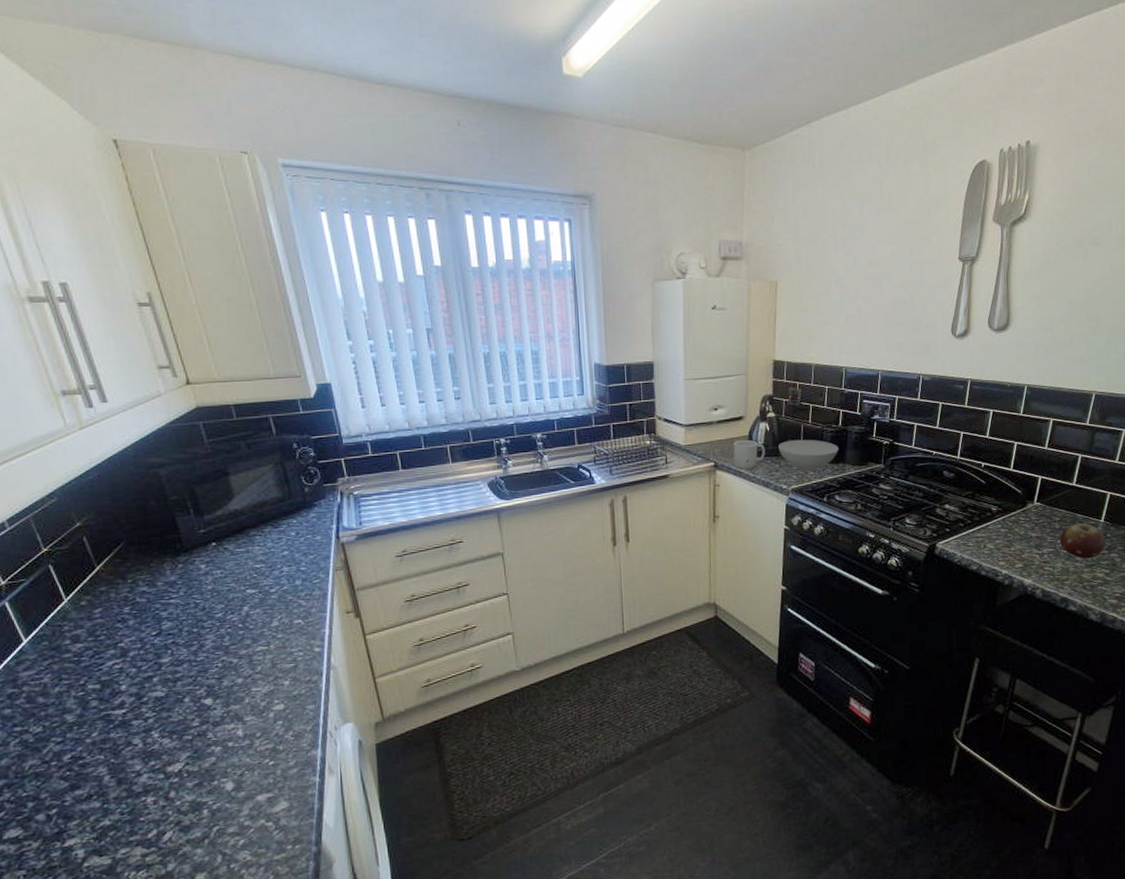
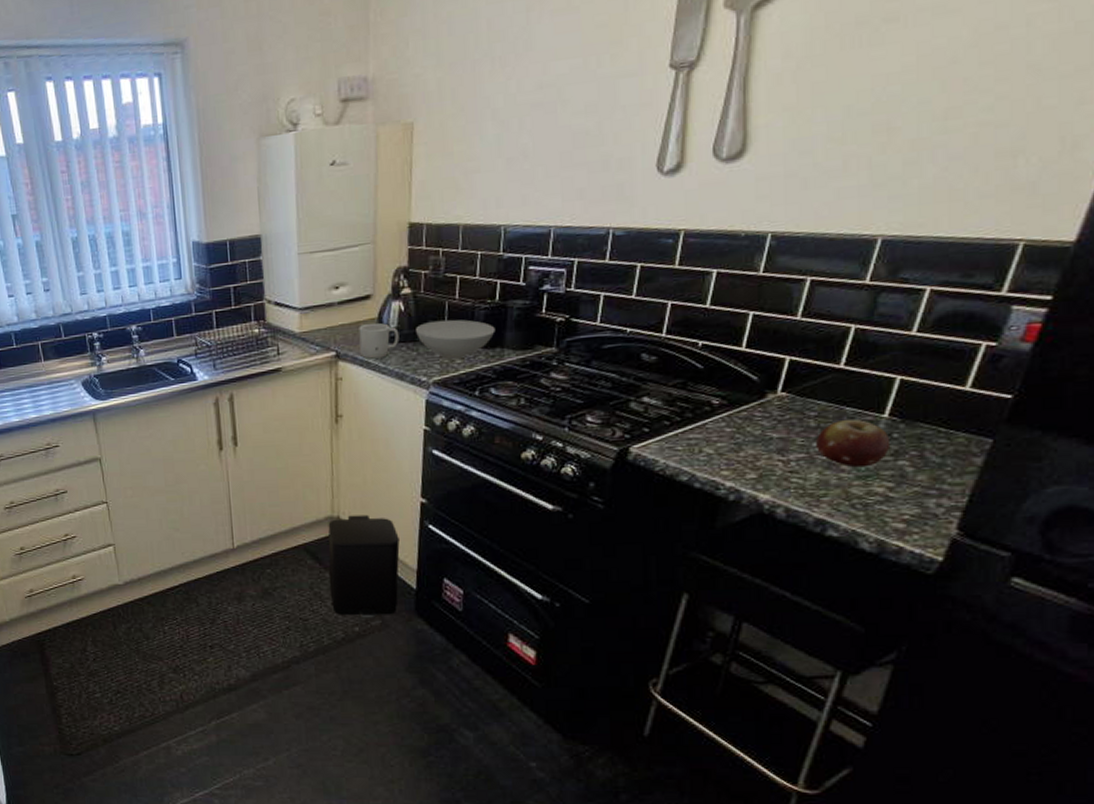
pedal bin: none [706,601,765,691] -> present [328,514,400,619]

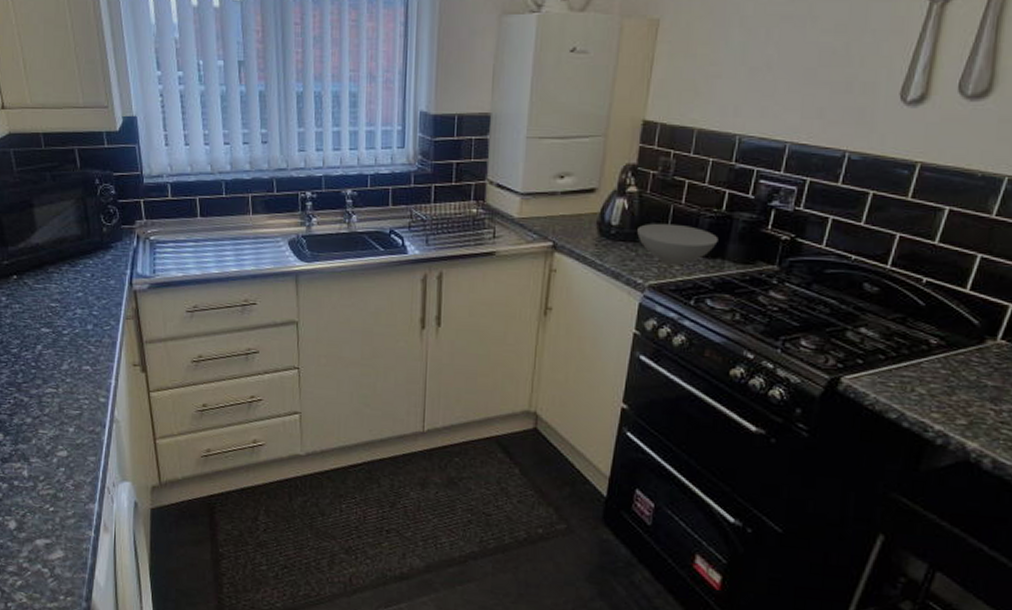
pedal bin: present [328,514,400,619] -> none [517,412,595,522]
mug: present [359,322,400,359] -> none [578,217,620,254]

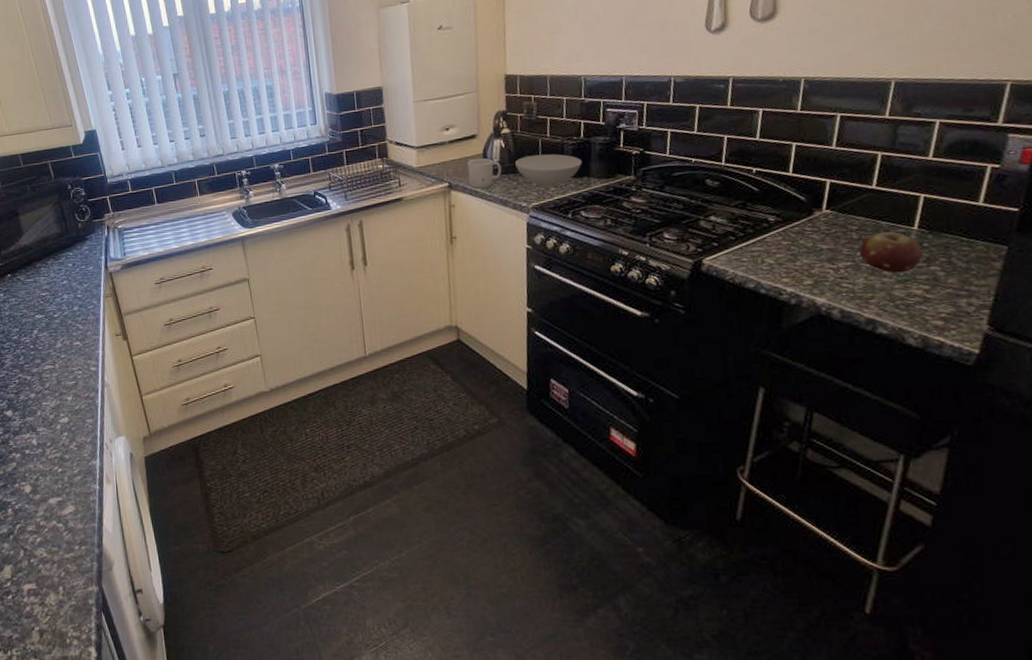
mug: none [578,217,620,254] -> present [467,158,502,189]

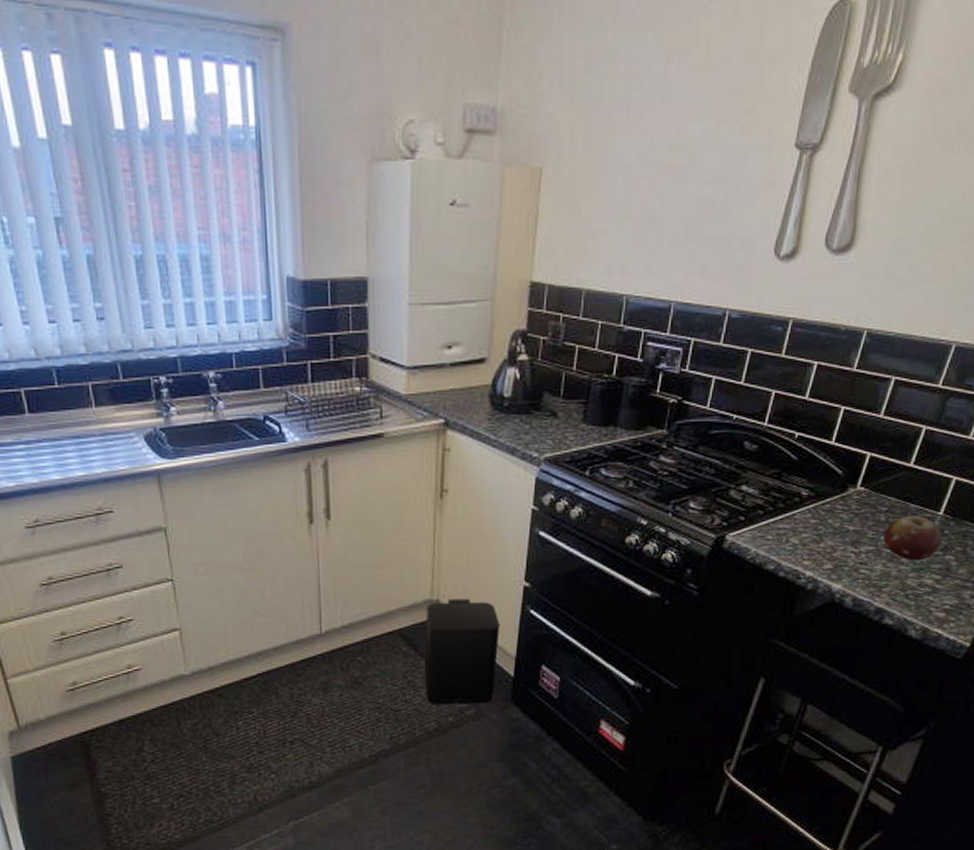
pedal bin: none [447,323,512,417] -> present [424,598,500,708]
mug: present [467,158,502,189] -> none [471,390,513,429]
bowl: present [515,154,582,188] -> none [530,392,610,436]

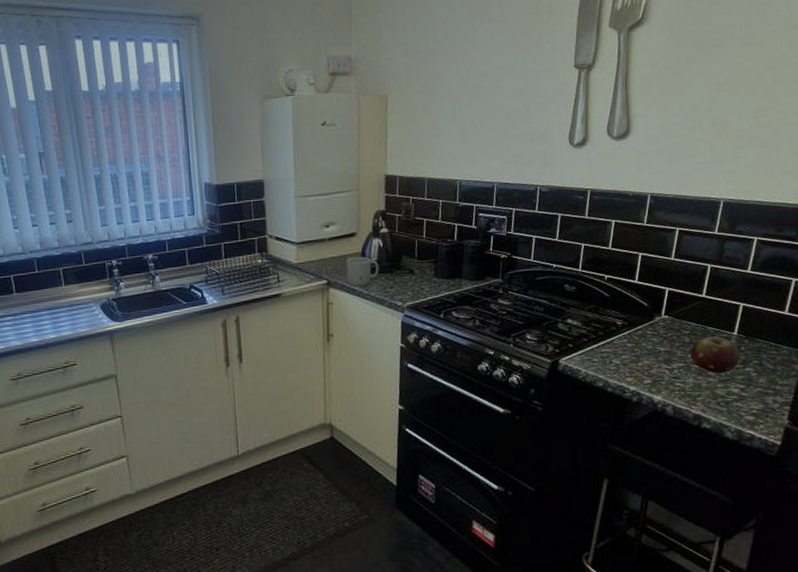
pedal bin: present [424,598,500,708] -> none [321,421,382,515]
mug: none [471,390,513,429] -> present [346,256,379,287]

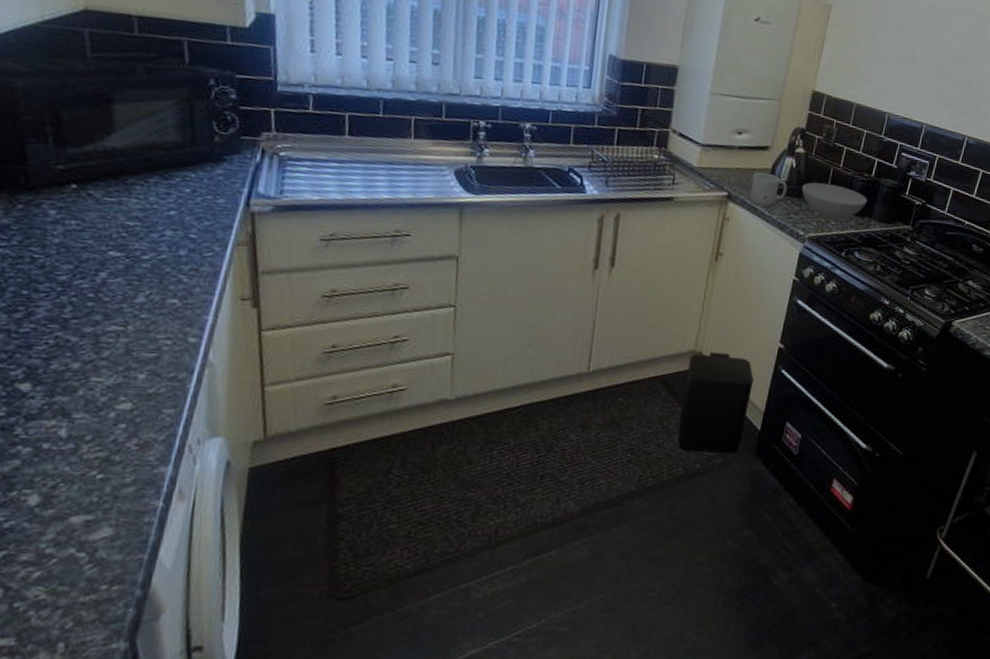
pedal bin: none [321,421,382,515] -> present [678,352,754,456]
bowl: none [392,254,455,288] -> present [802,182,867,221]

